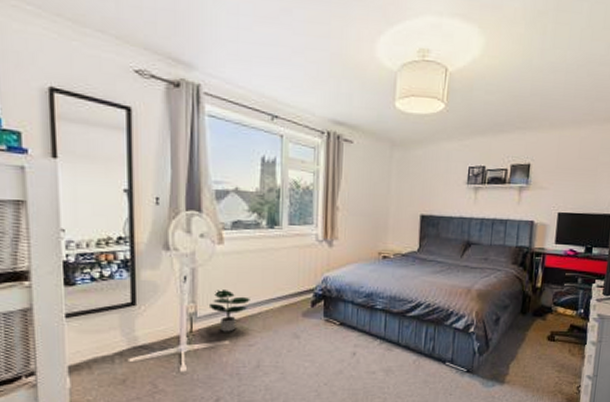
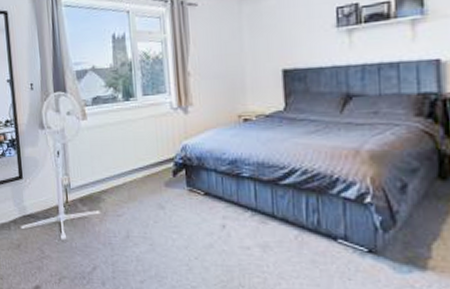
potted plant: present [208,290,250,332] -> none [79,162,115,202]

